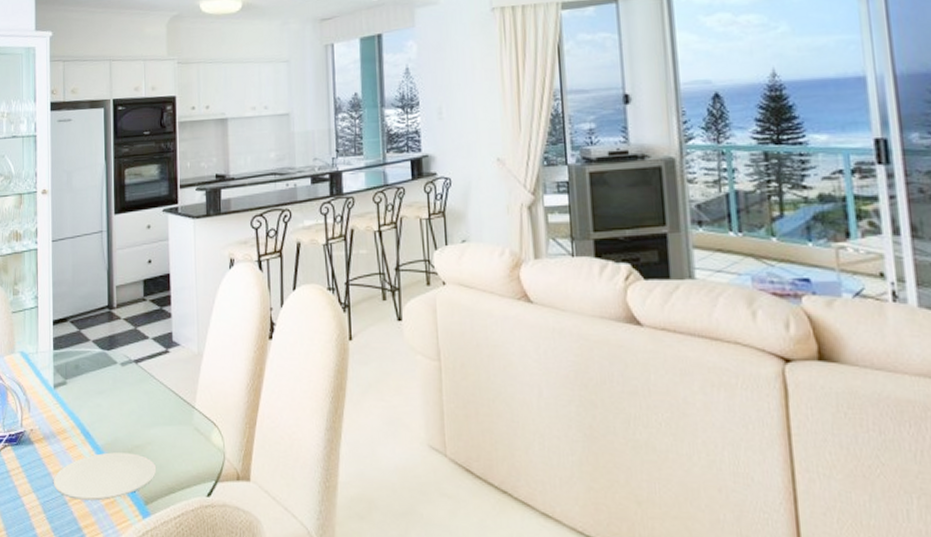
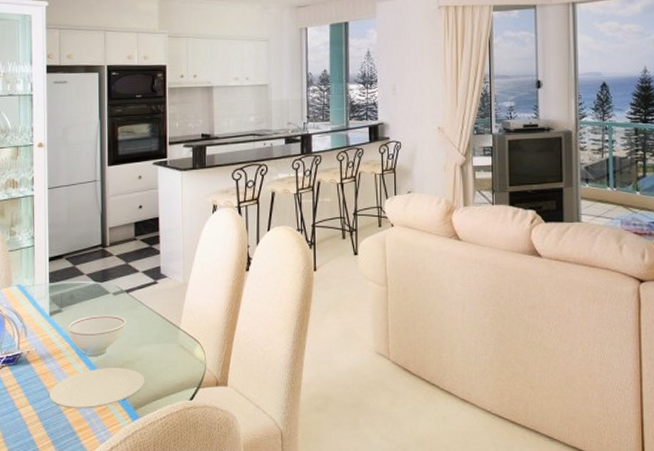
bowl: none [73,388,136,439] -> present [68,314,127,357]

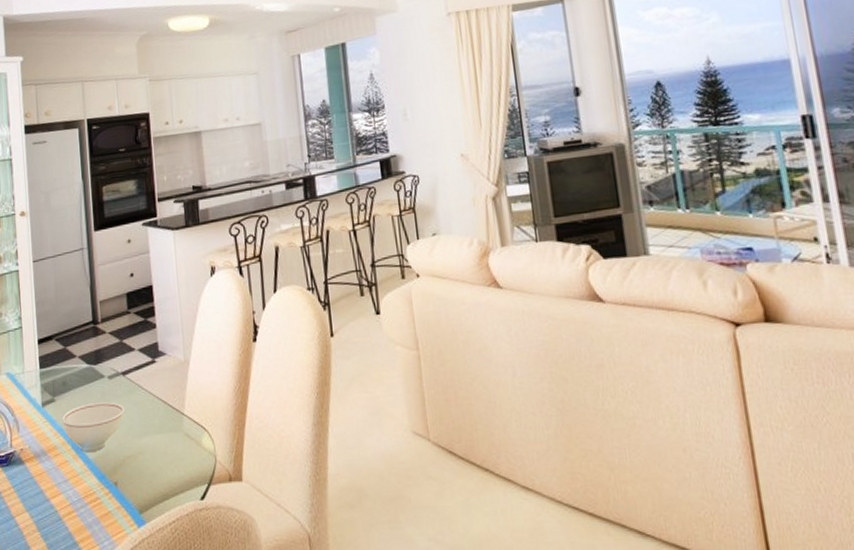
plate: present [50,368,145,409] -> none [47,464,150,515]

